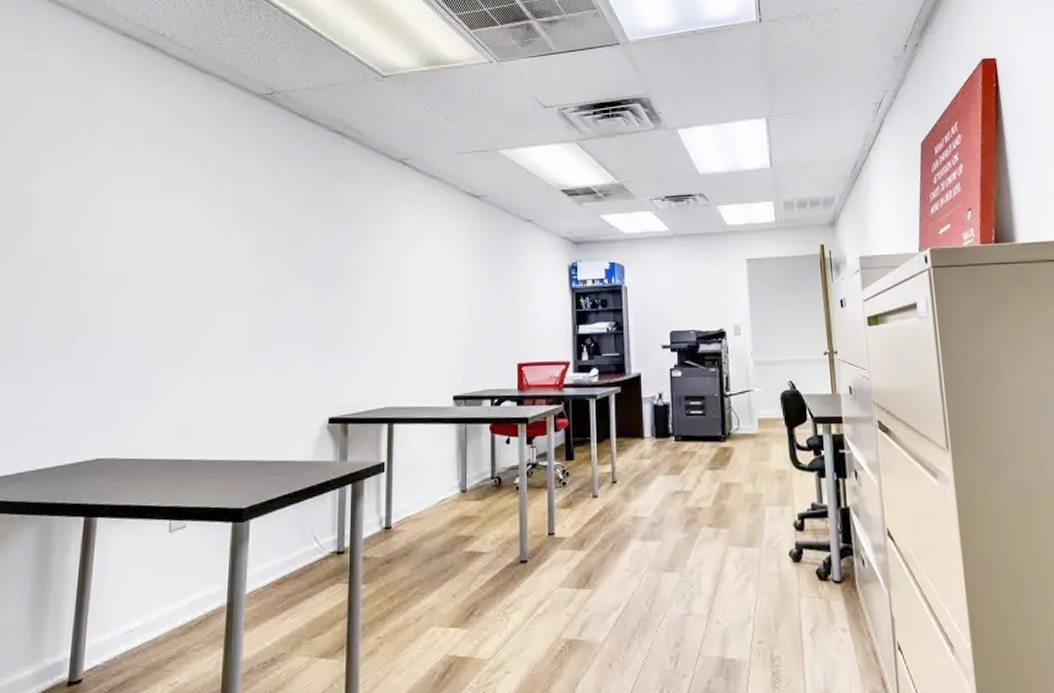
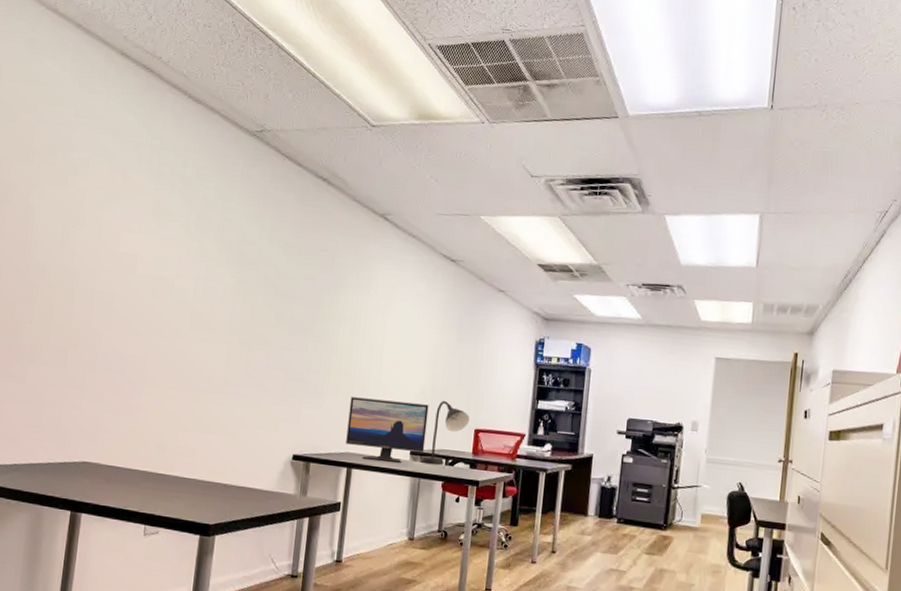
computer monitor: none [384,345,468,413] -> present [346,397,429,464]
desk lamp: none [465,338,510,408] -> present [420,400,469,466]

